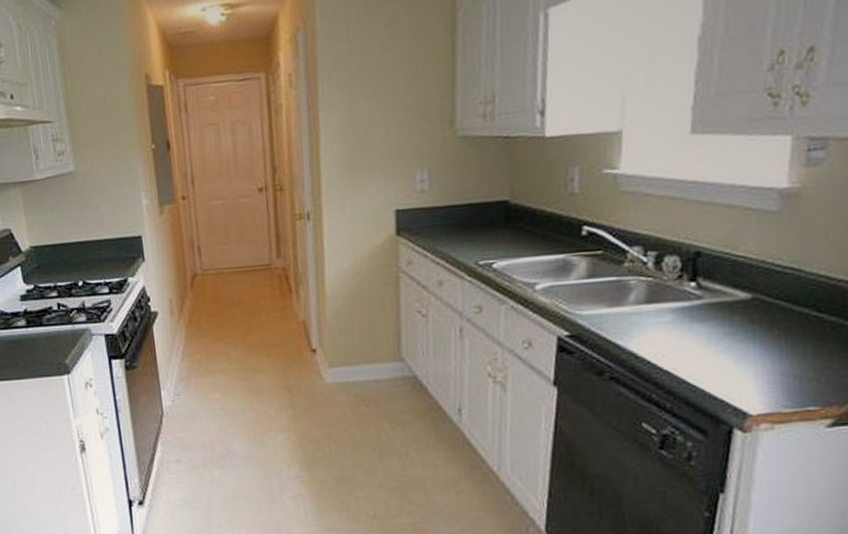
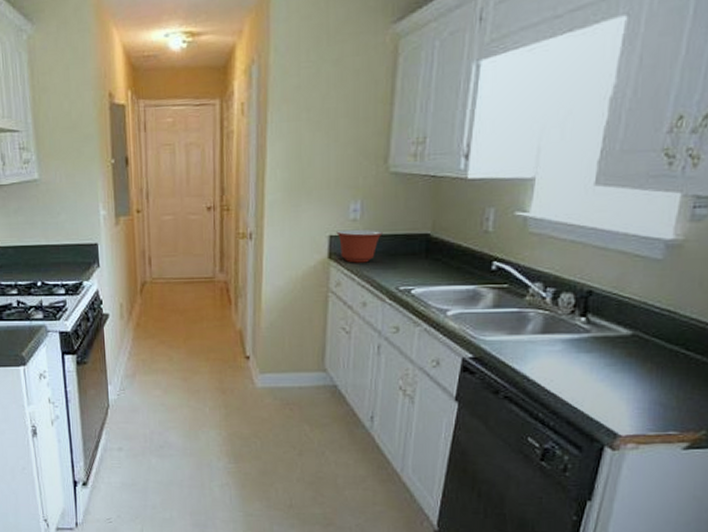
mixing bowl: none [403,200,455,238] -> present [336,229,383,263]

